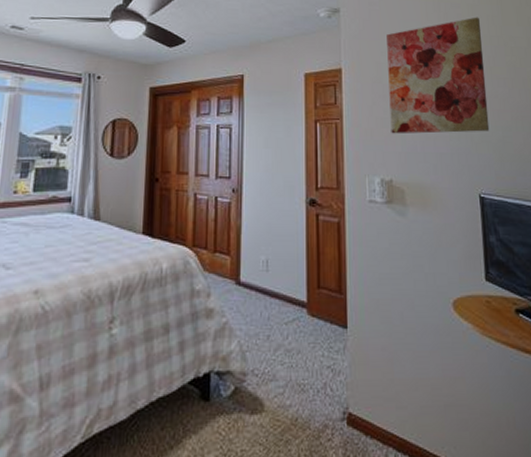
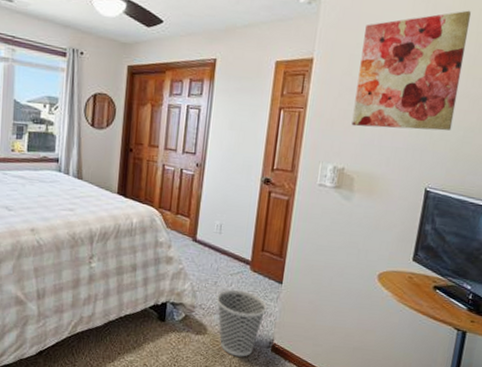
wastebasket: none [272,343,333,440] -> present [217,289,267,357]

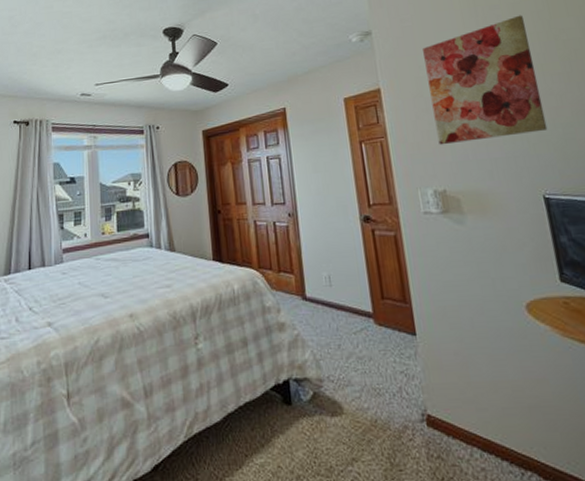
wastebasket: present [217,289,267,357] -> none [345,350,407,440]

